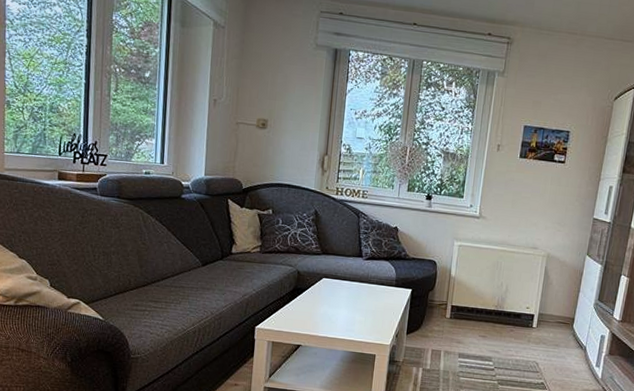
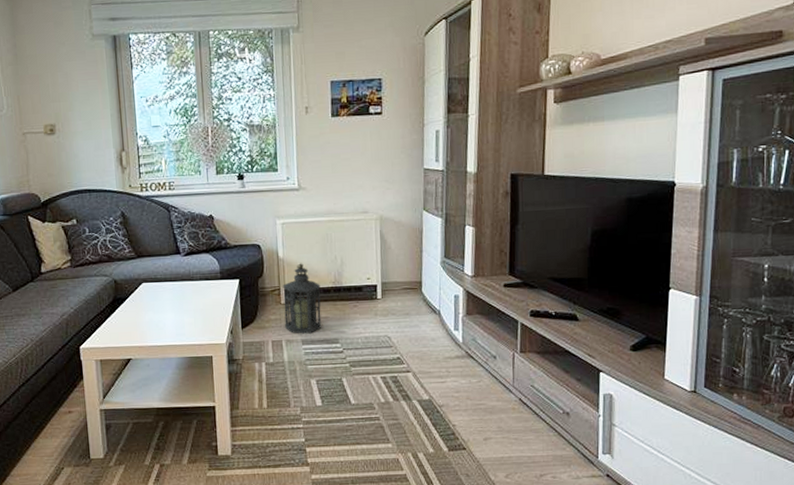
lantern: none [445,284,484,349] -> present [283,263,322,334]

